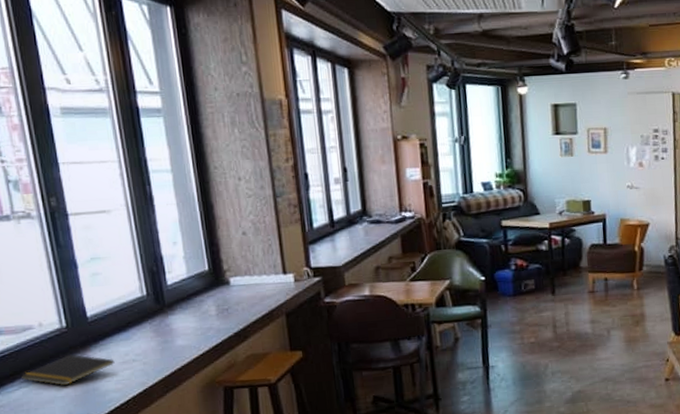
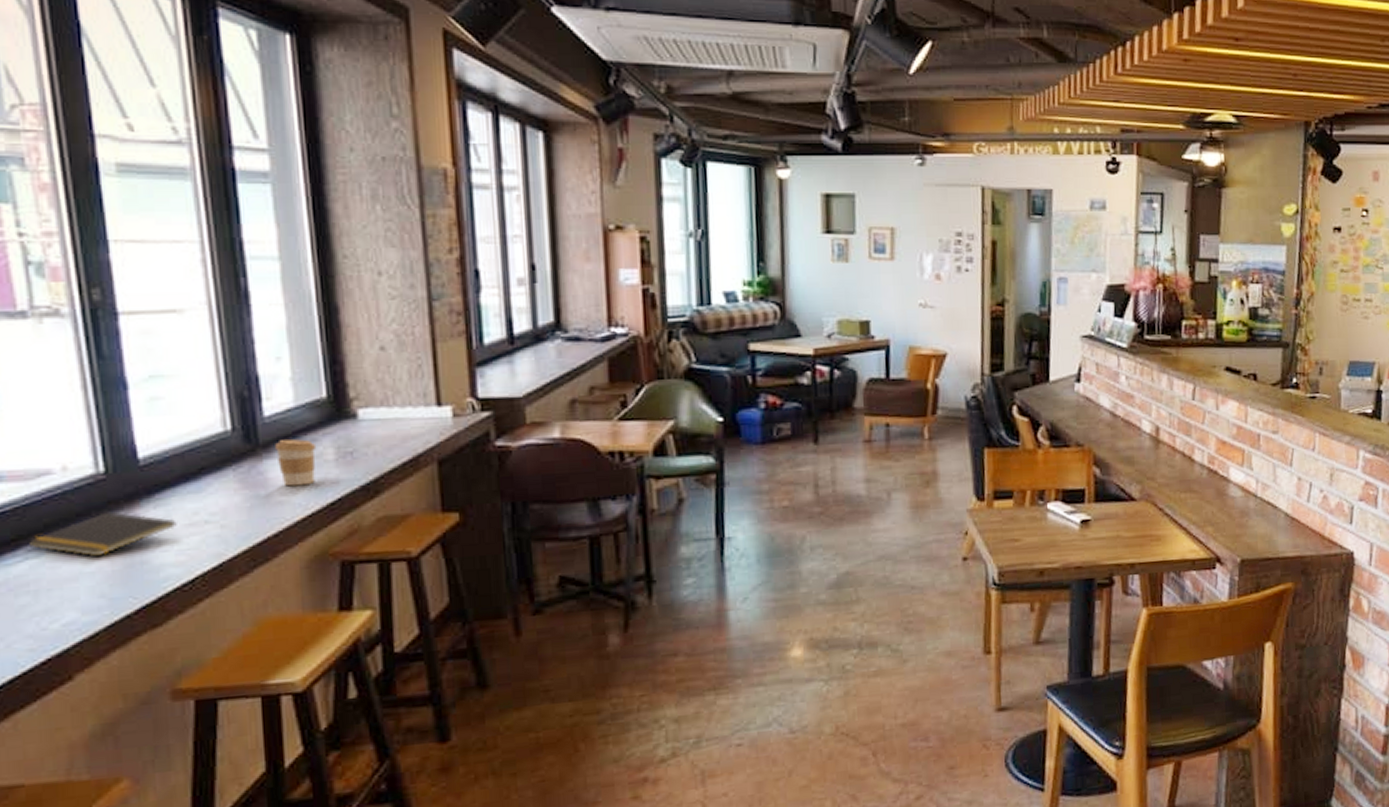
coffee cup: none [176,300,204,335] -> present [275,439,315,487]

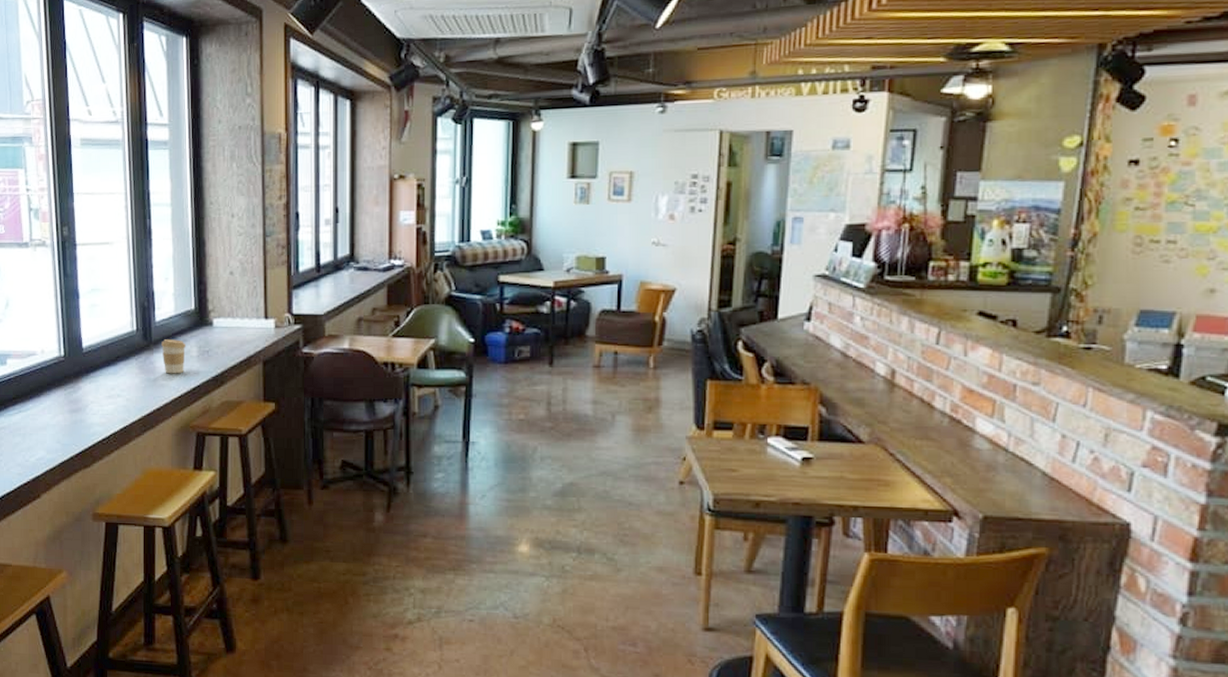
notepad: present [27,511,177,557] -> none [21,383,102,415]

